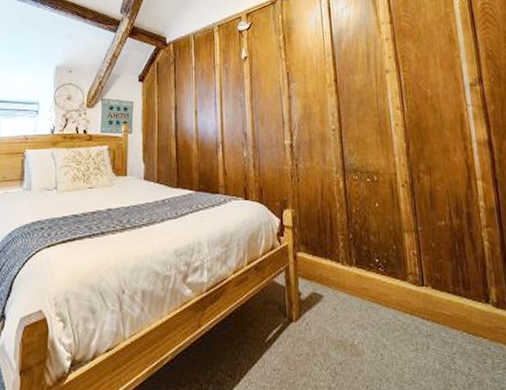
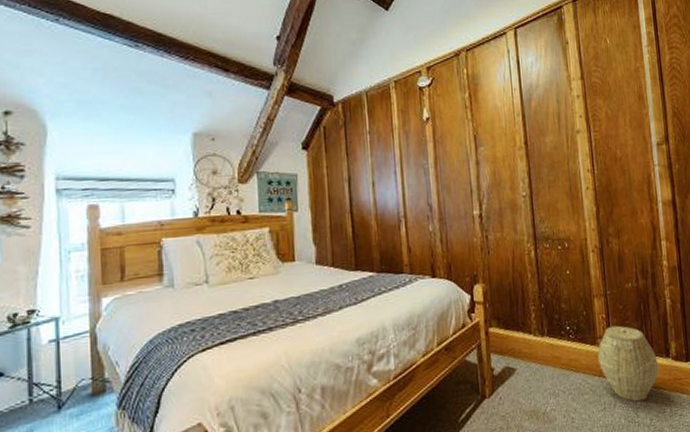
woven basket: none [409,263,478,347] -> present [598,325,659,402]

